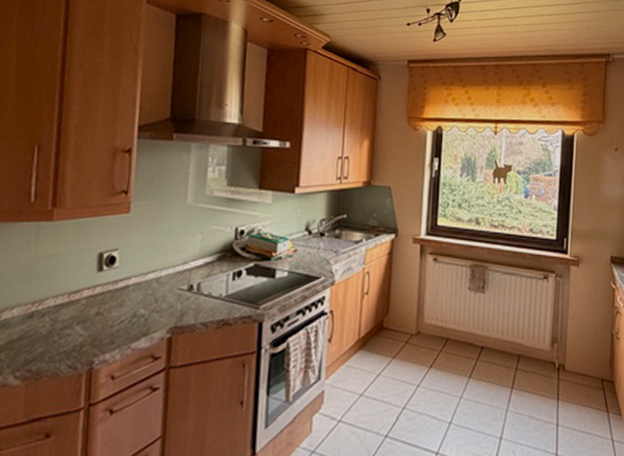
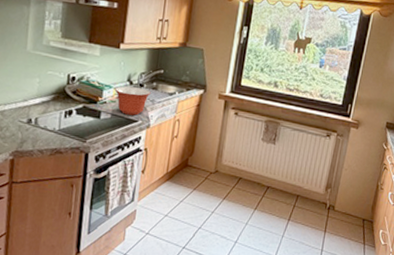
mixing bowl: none [292,237,334,271] -> present [115,86,151,116]

